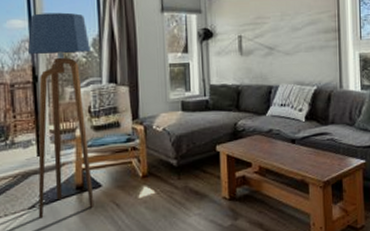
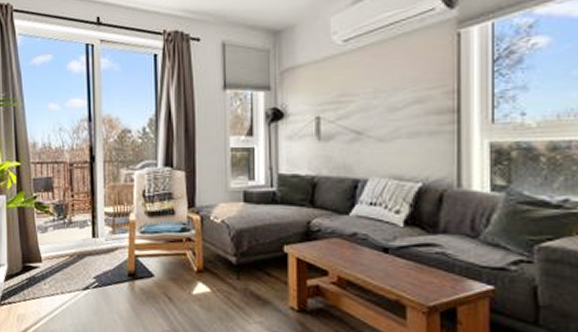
floor lamp: present [27,12,94,219] -> none [86,91,146,301]

